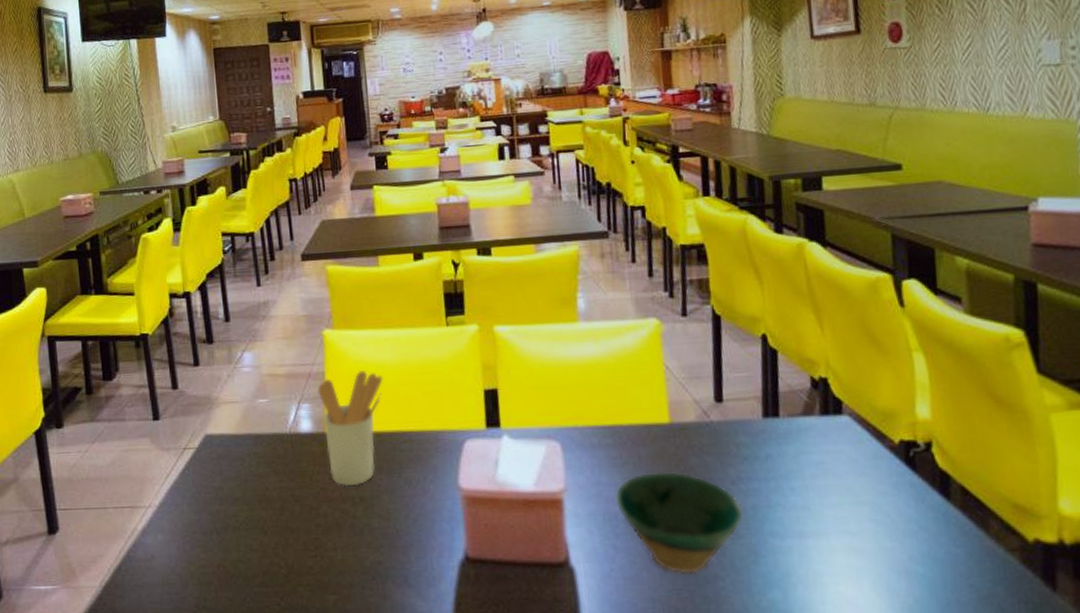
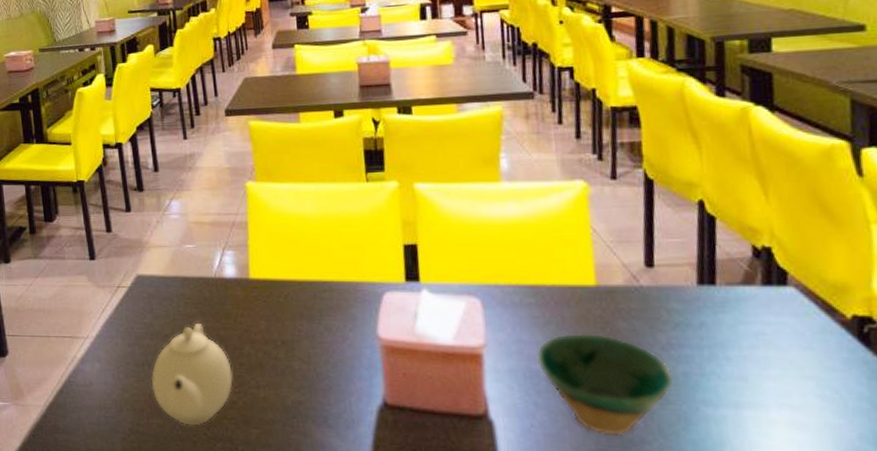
teapot: none [219,484,309,596] -> present [151,324,233,426]
utensil holder: present [317,371,383,487] -> none [241,222,304,330]

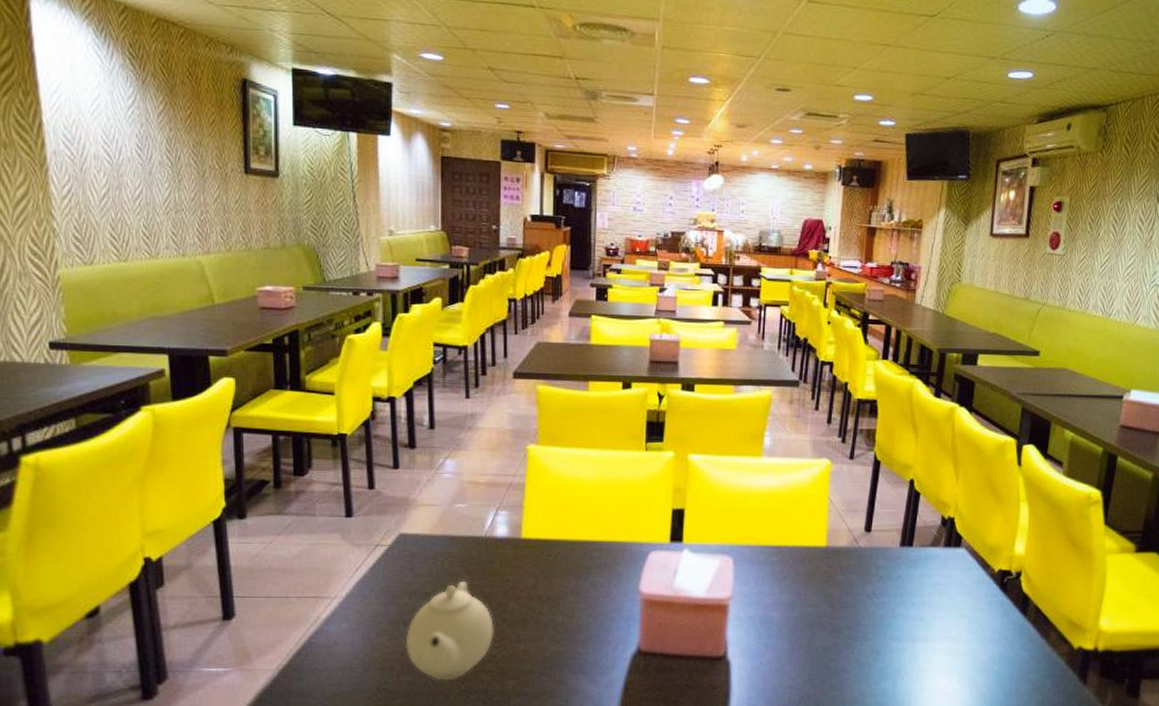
bowl: present [536,332,674,436] -> none [772,585,873,668]

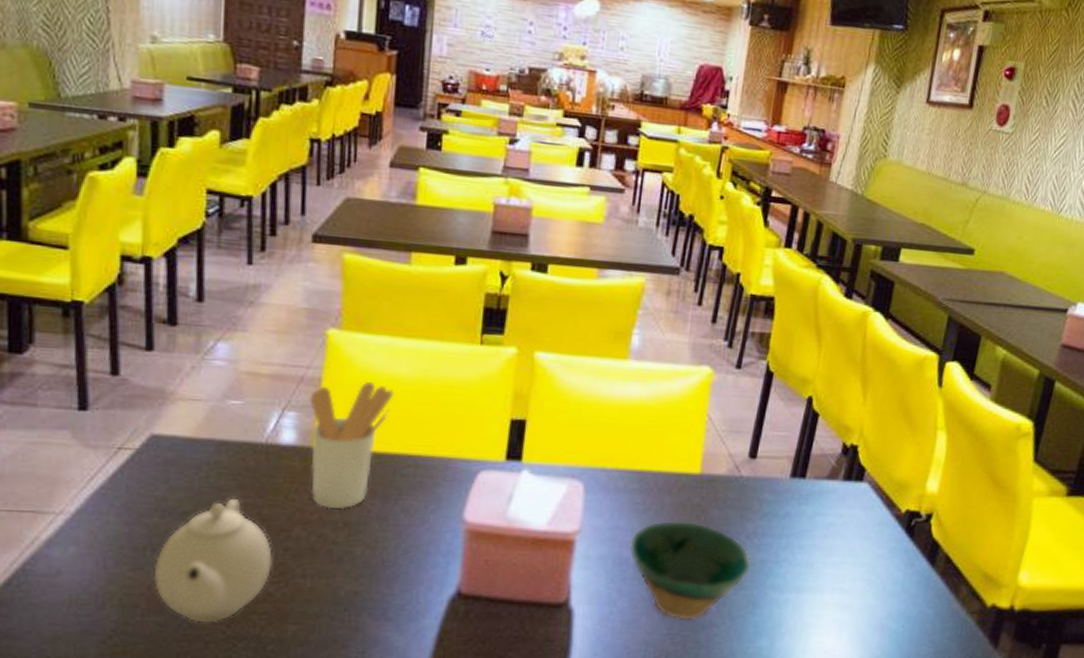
utensil holder: none [516,485,581,587] -> present [309,382,394,509]
bowl: none [772,585,873,668] -> present [629,520,752,620]

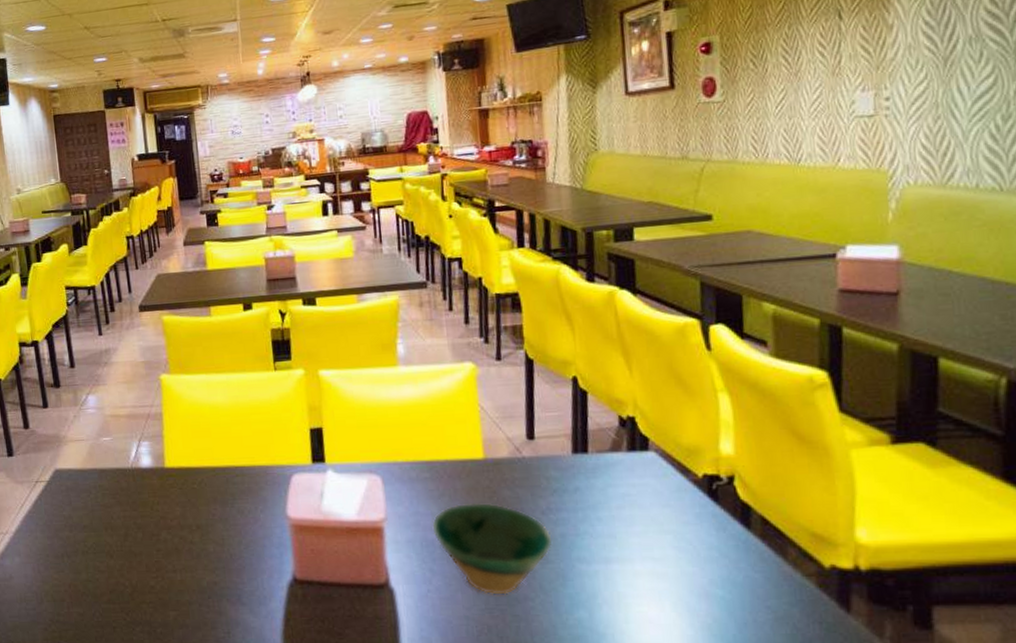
teapot: present [153,499,272,623] -> none [70,513,151,612]
utensil holder: present [309,382,394,509] -> none [156,412,216,516]

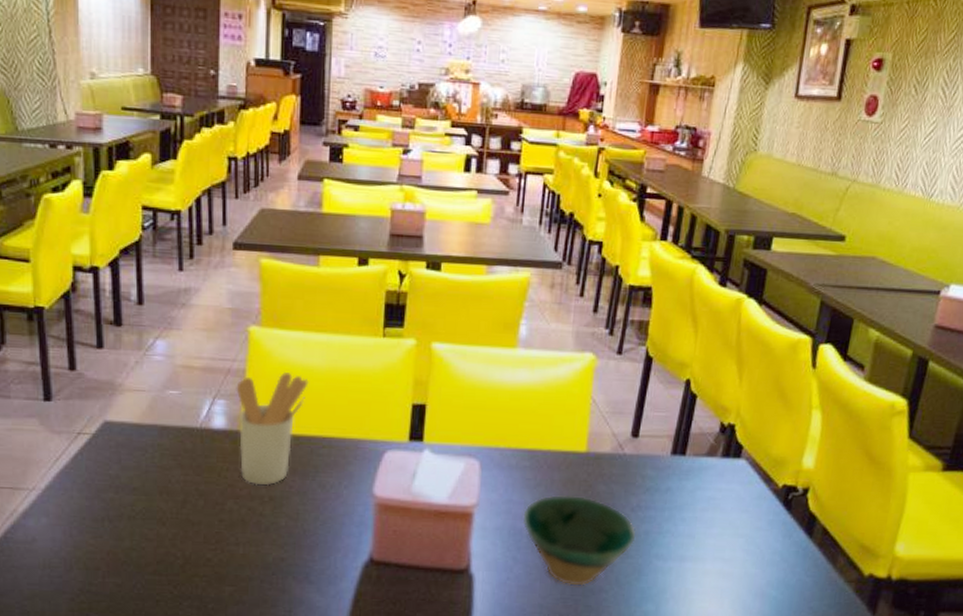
utensil holder: none [156,412,216,516] -> present [236,372,309,485]

